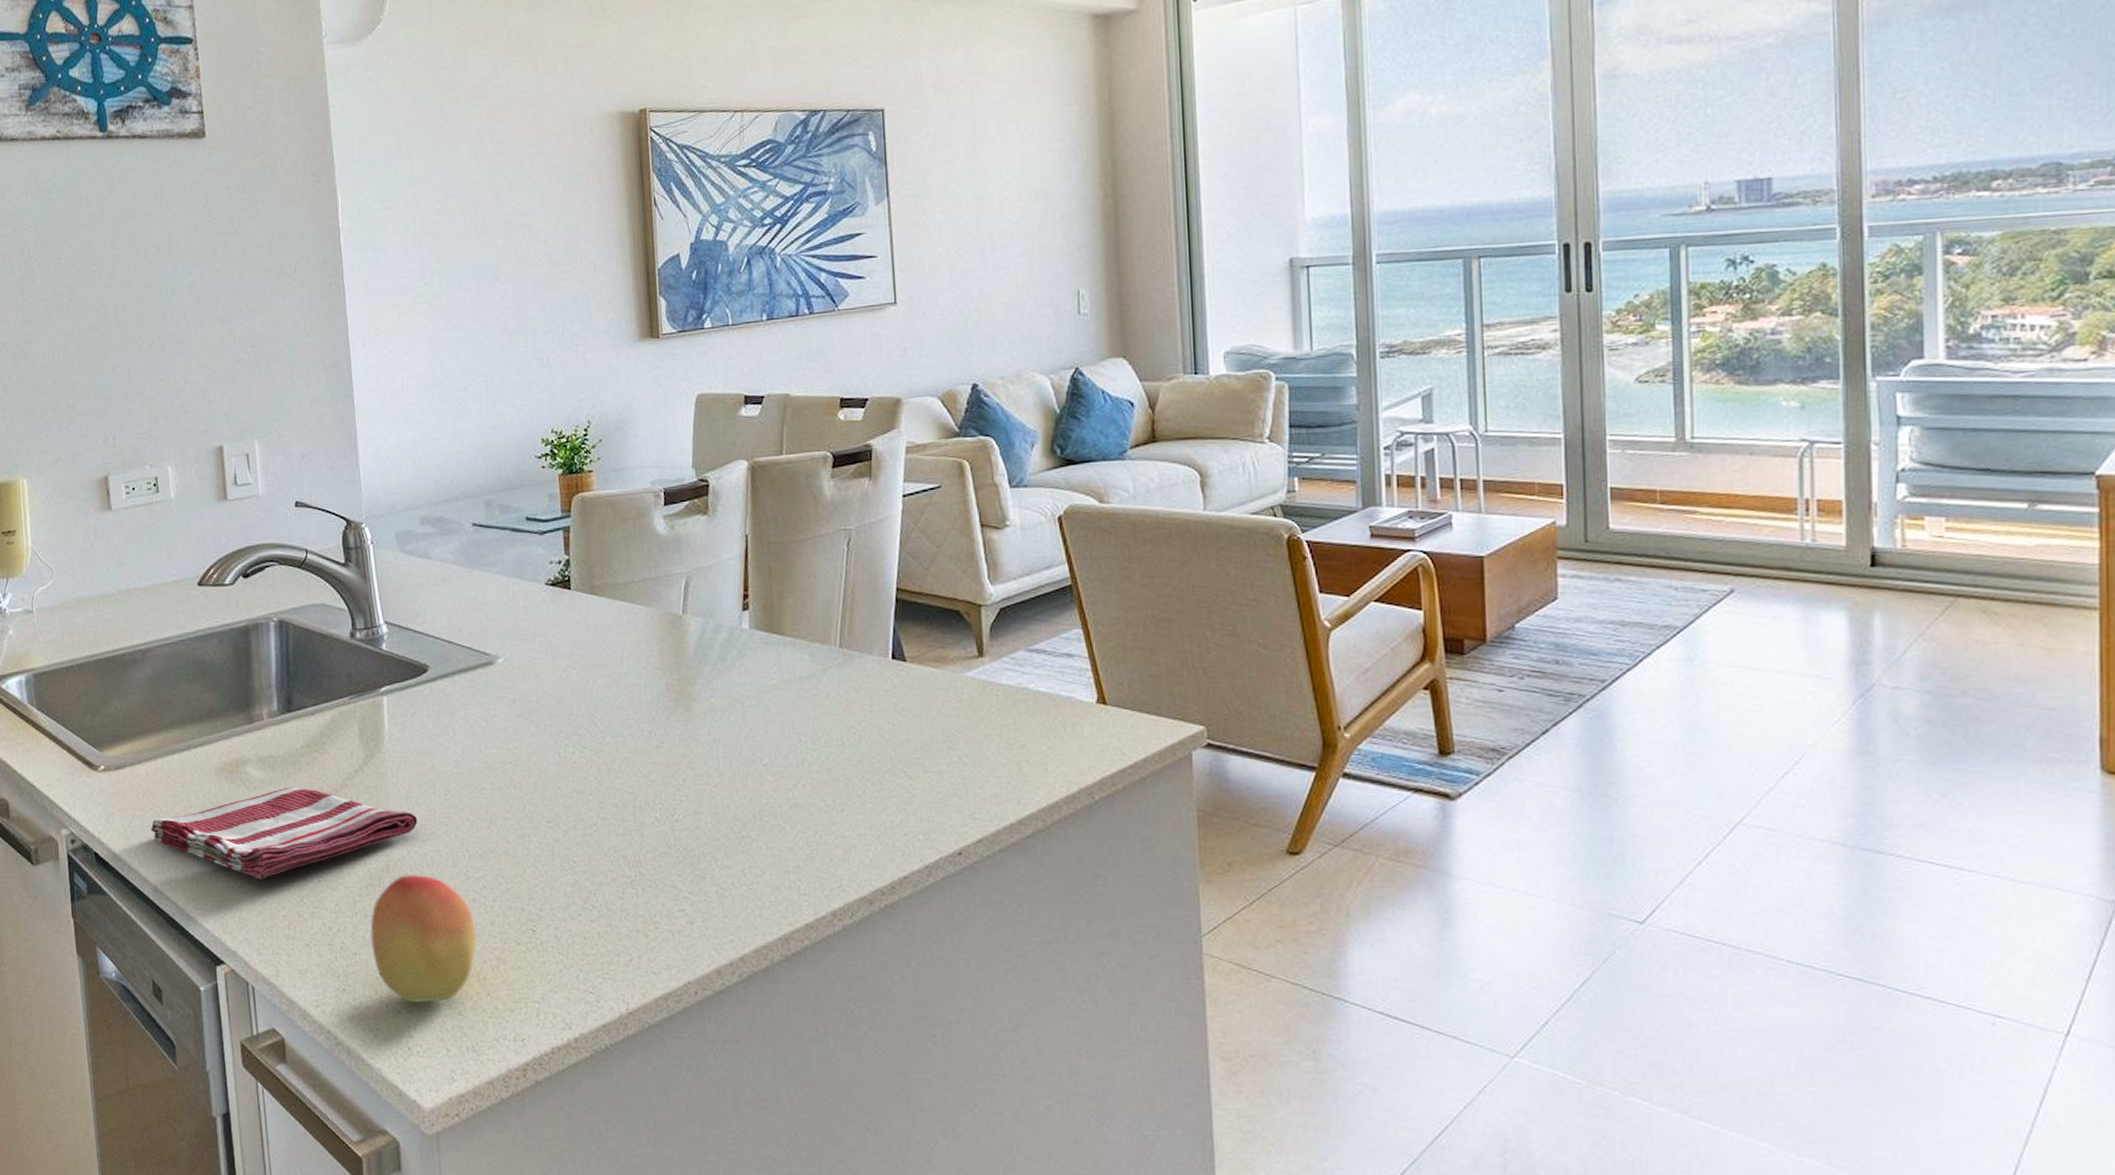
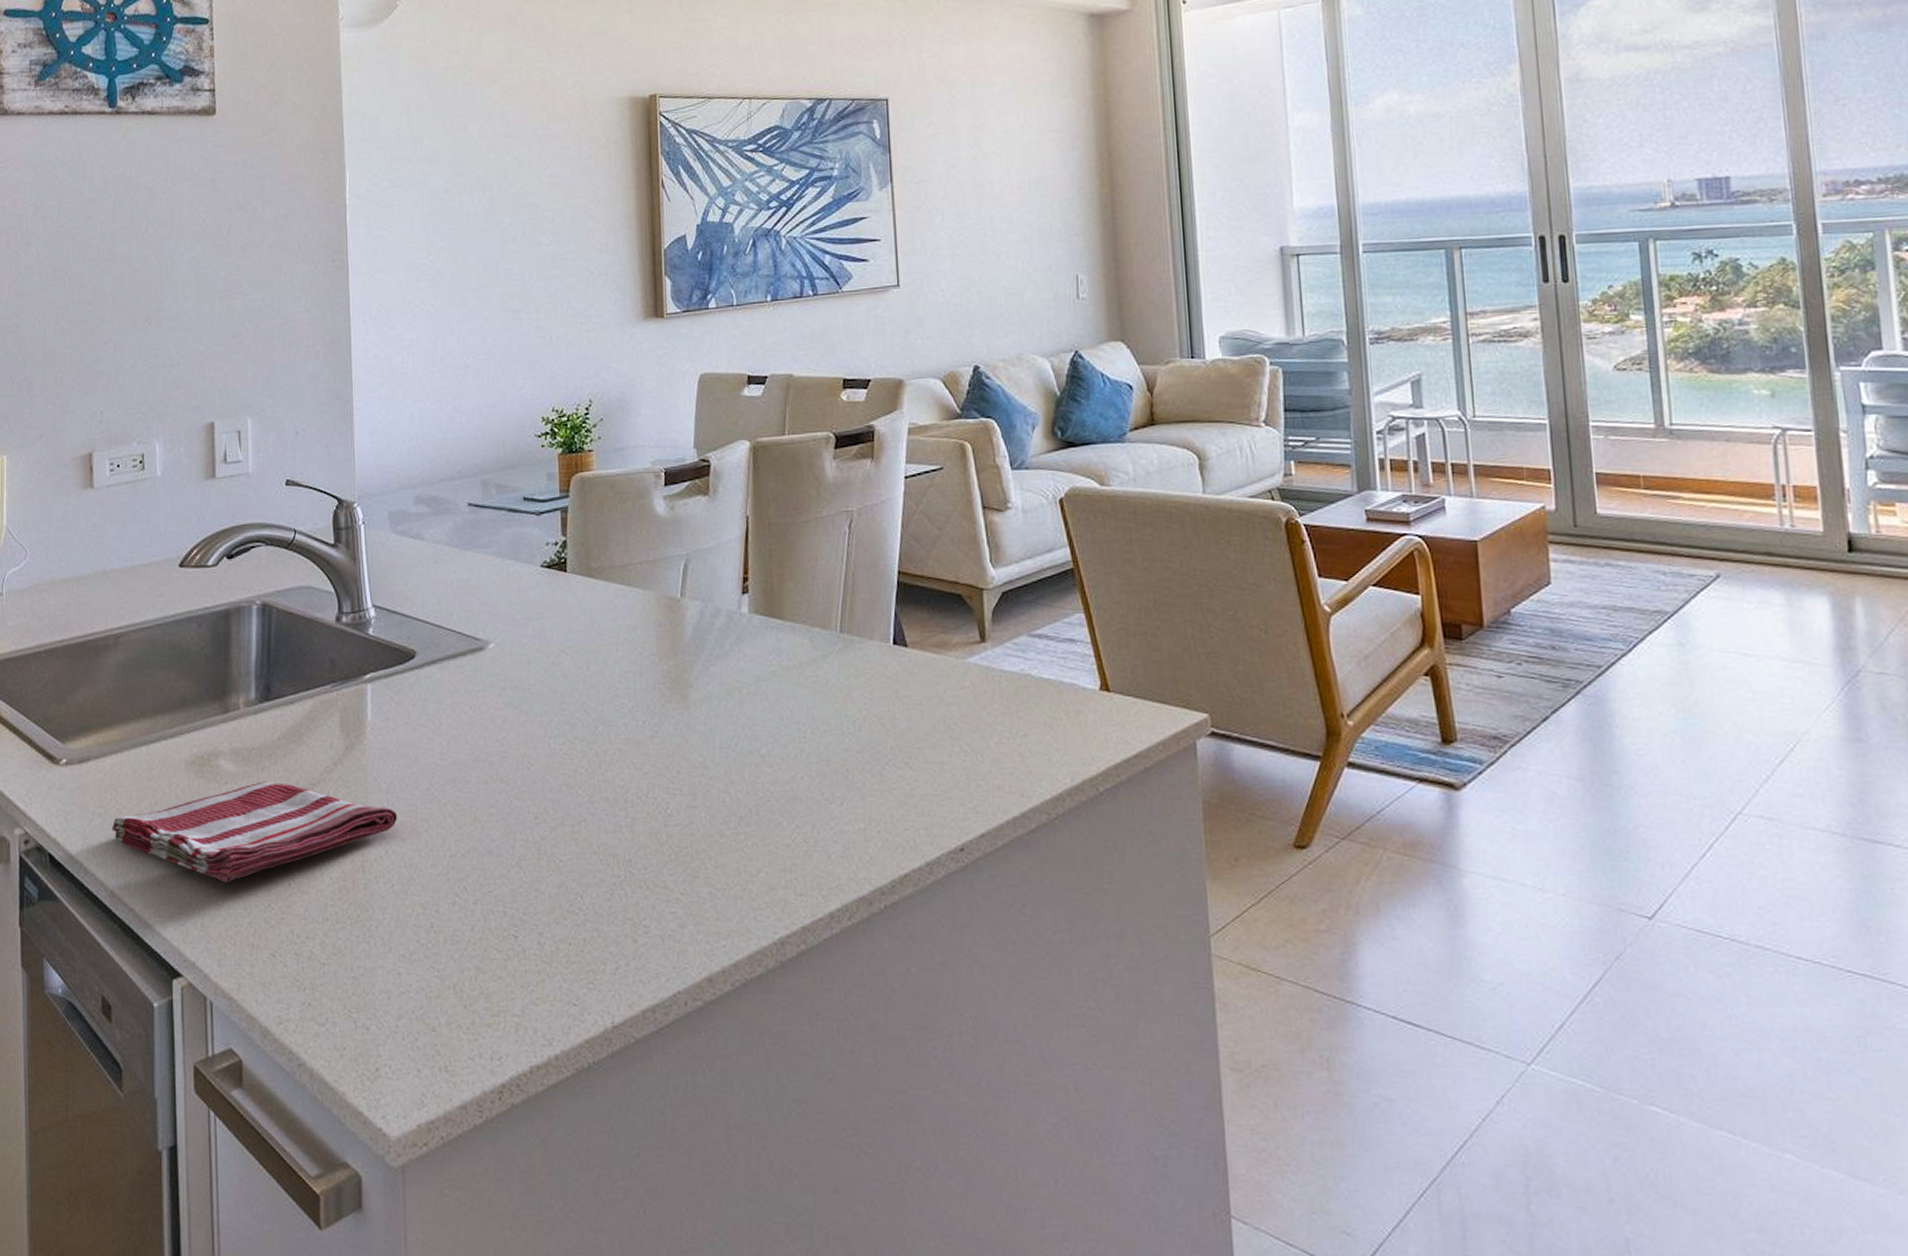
fruit: present [370,874,477,1003] -> none [340,875,454,1018]

